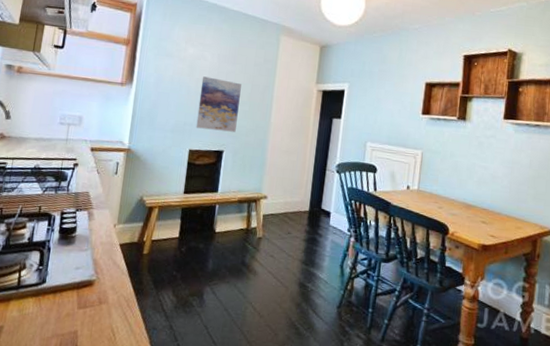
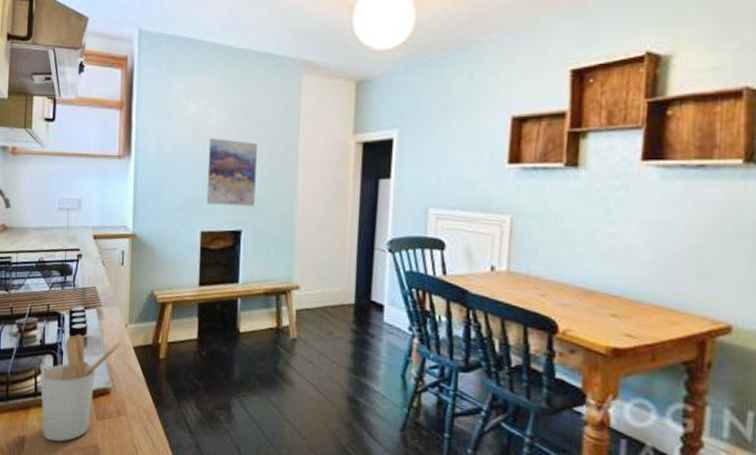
utensil holder: none [21,232,109,330] -> present [41,334,122,442]

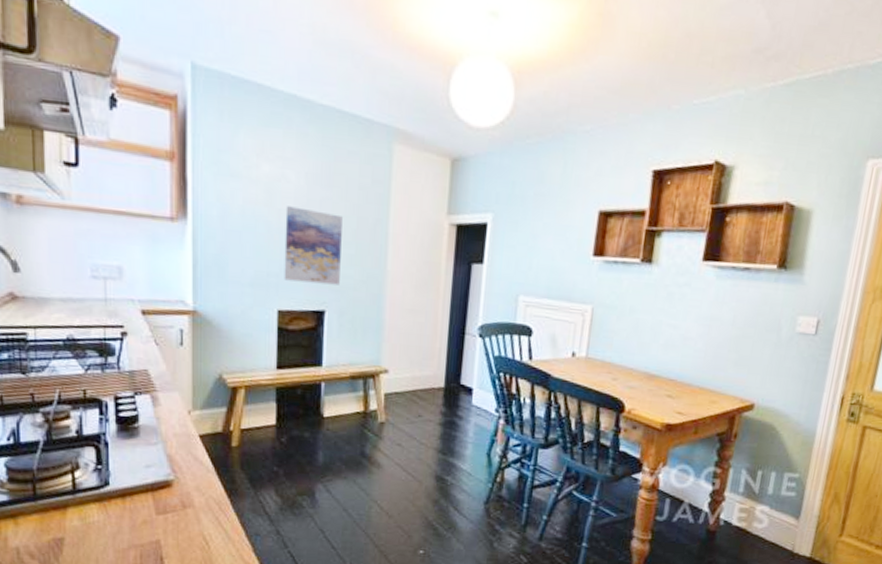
utensil holder: present [41,334,122,442] -> none [80,422,185,541]

